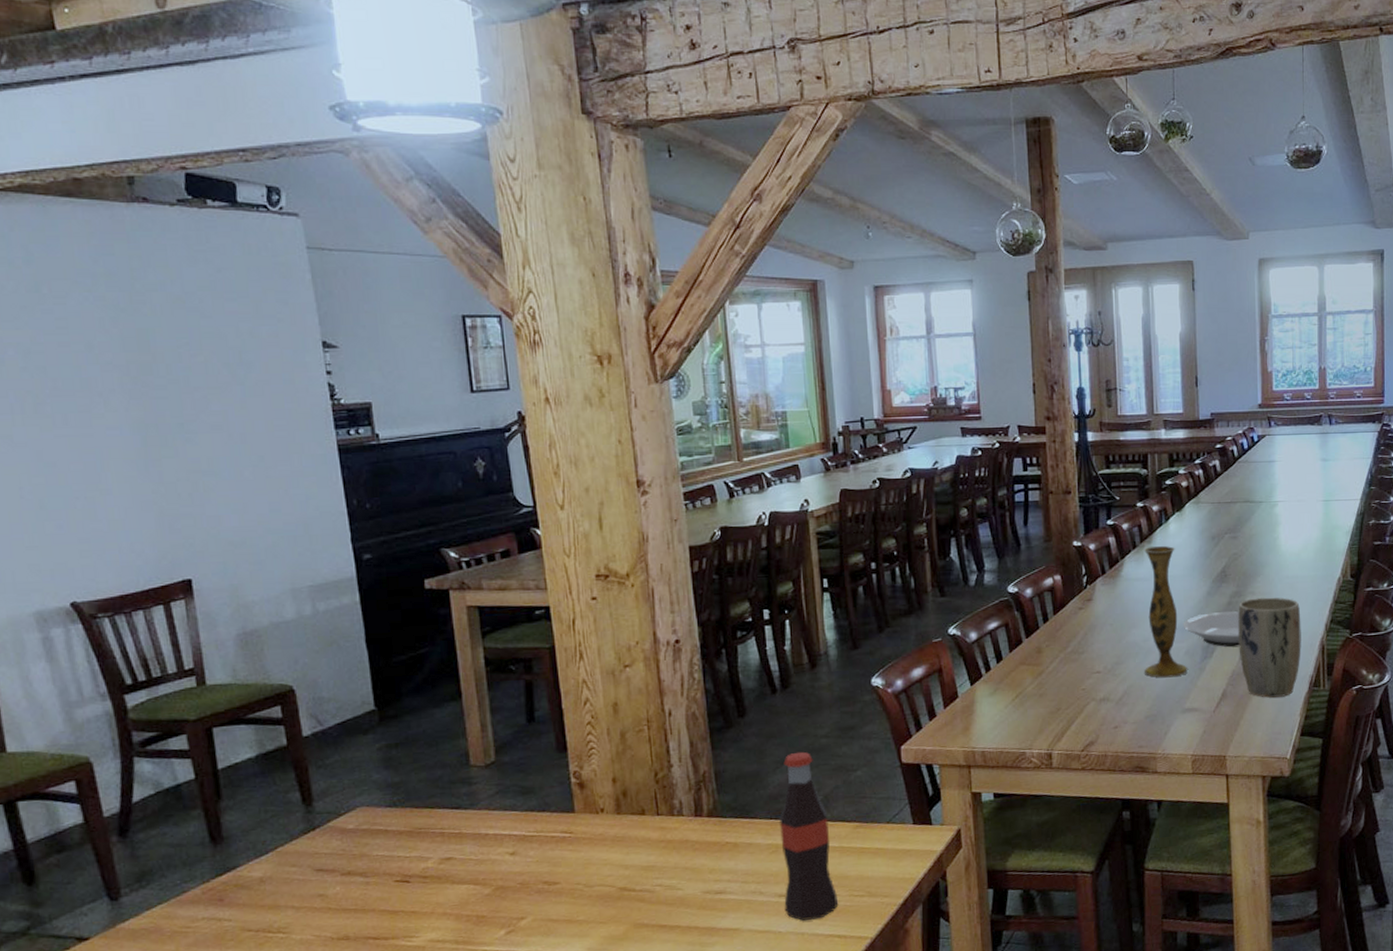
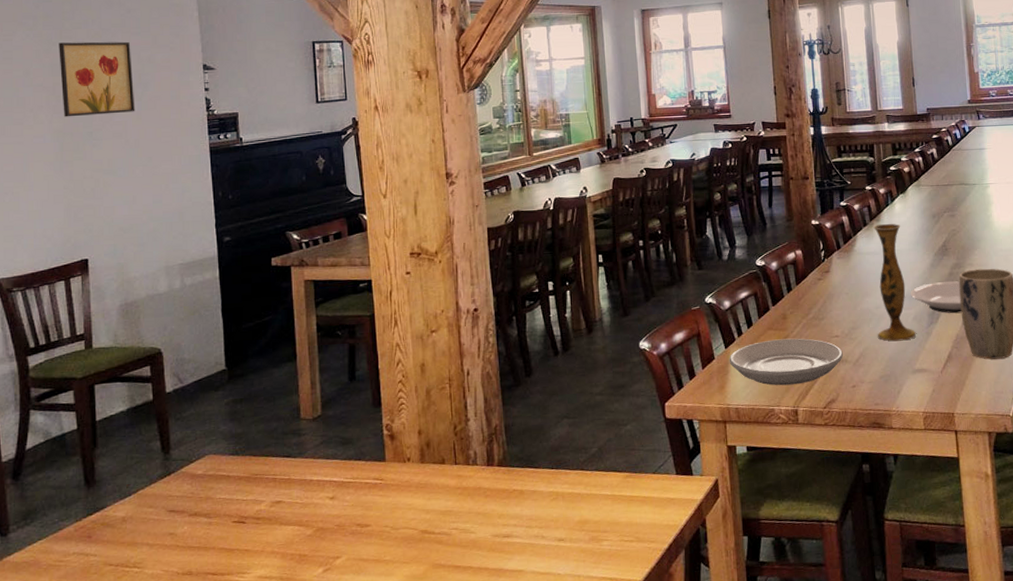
wall art: none [129,308,238,404] -> present [59,41,135,117]
bottle: present [779,751,839,921] -> none [559,407,611,564]
plate: none [975,674,1105,727] -> present [729,338,843,386]

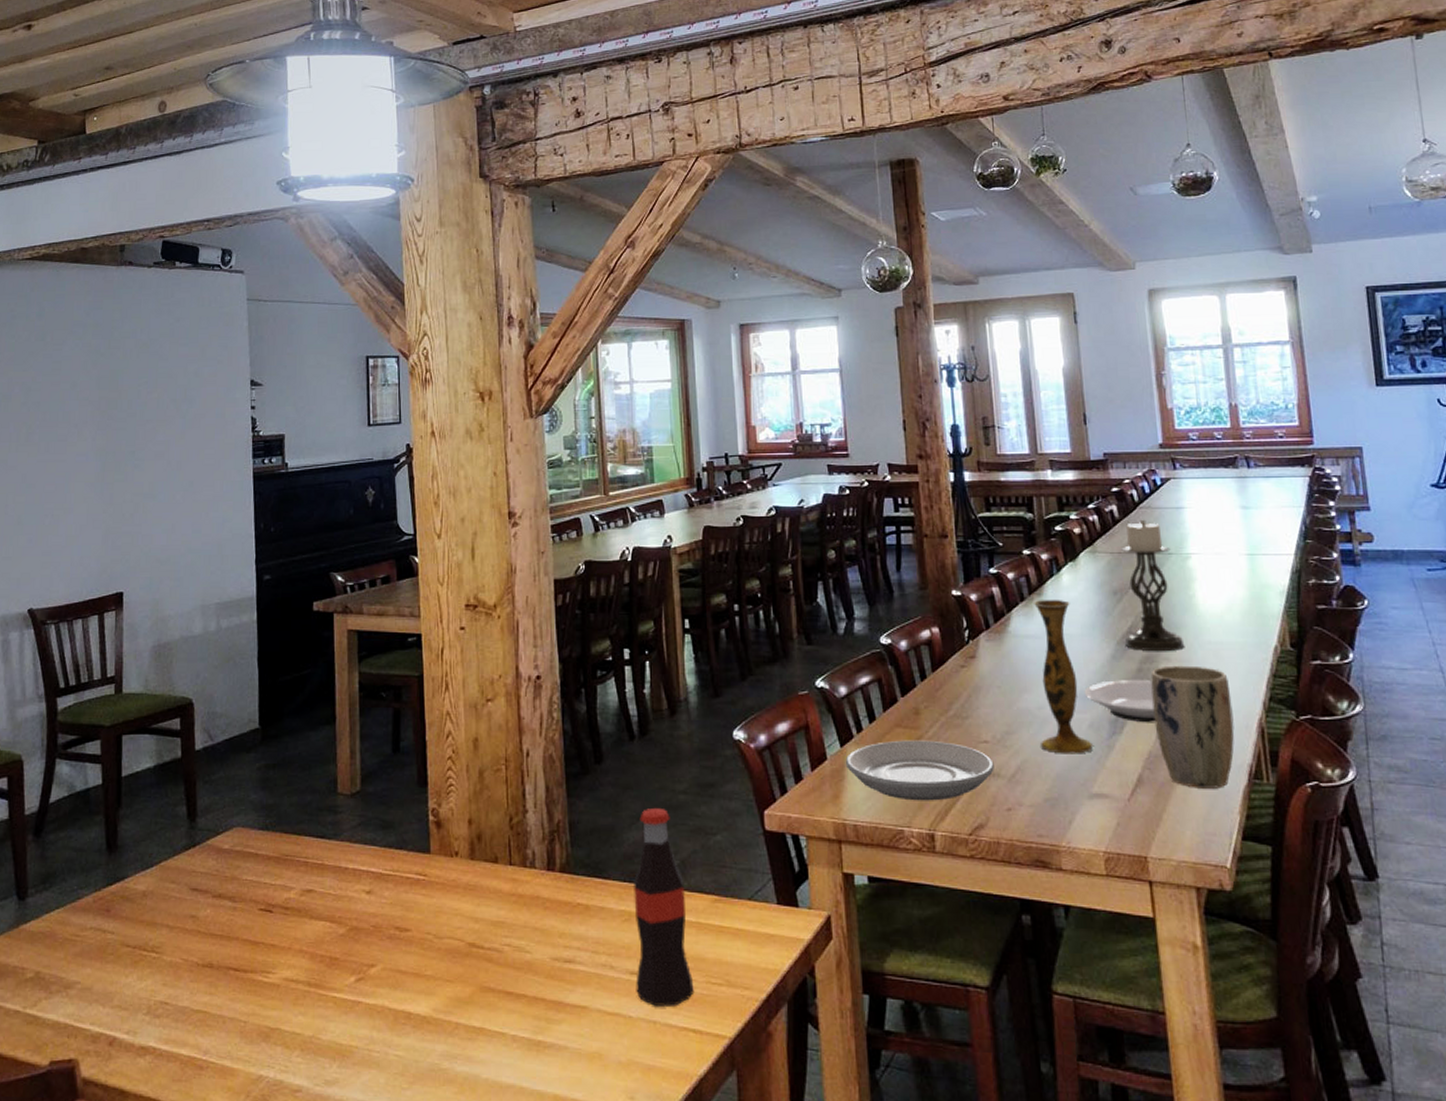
wall art: present [59,41,135,117] -> none [106,352,179,435]
bottle: none [559,407,611,564] -> present [632,807,694,1006]
candle holder: none [939,159,984,260] -> present [1121,519,1185,652]

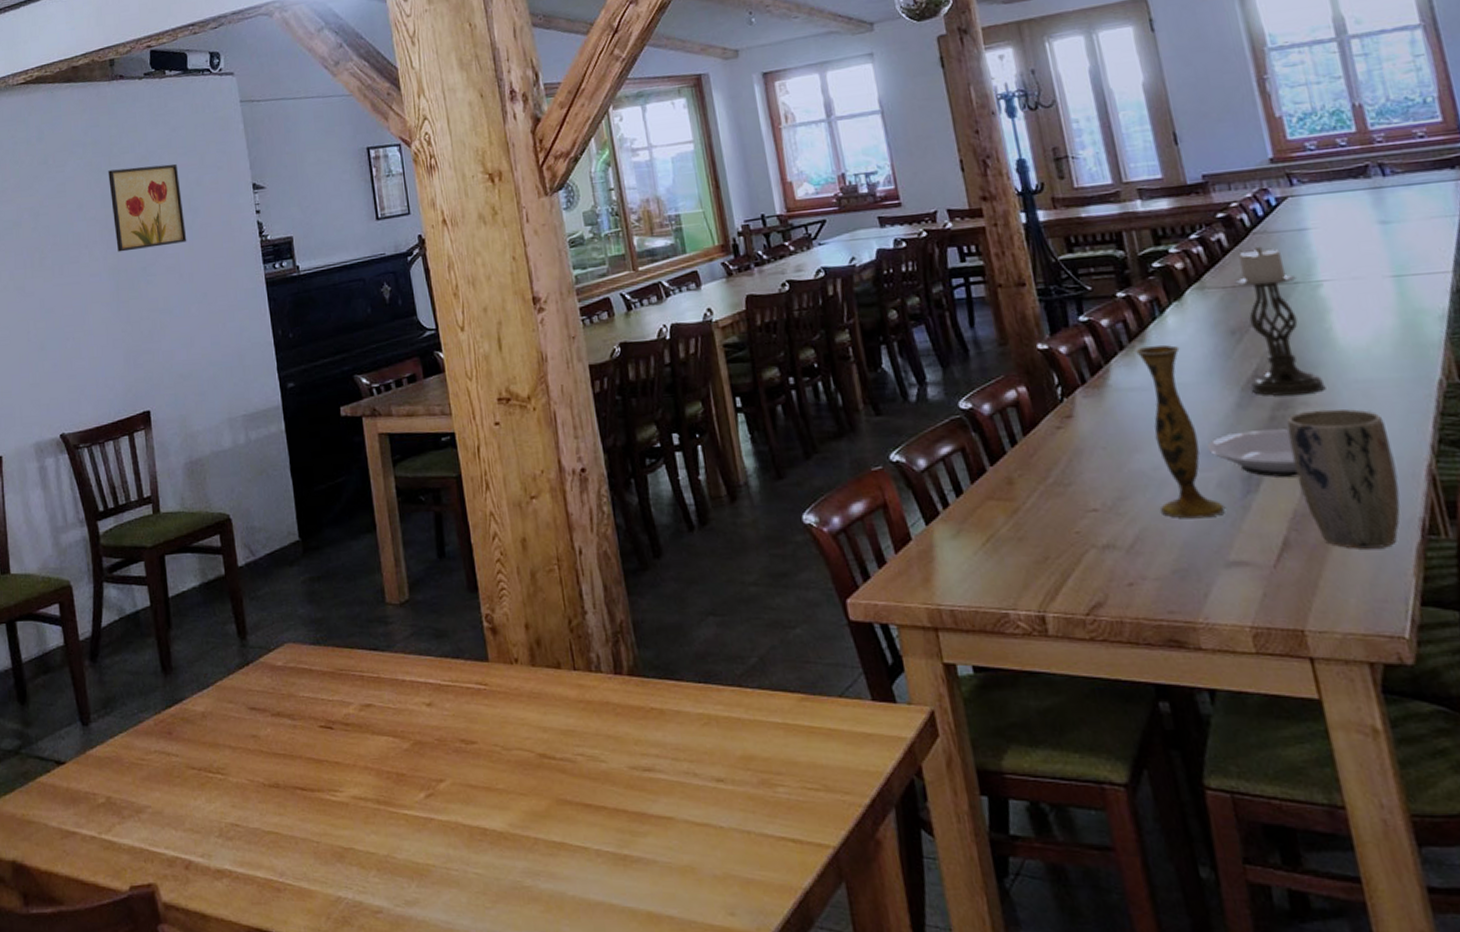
wall art: none [106,352,179,435] -> present [108,163,187,252]
bottle: present [632,807,694,1006] -> none [708,601,789,815]
plate: present [845,740,994,801] -> none [932,512,1109,580]

